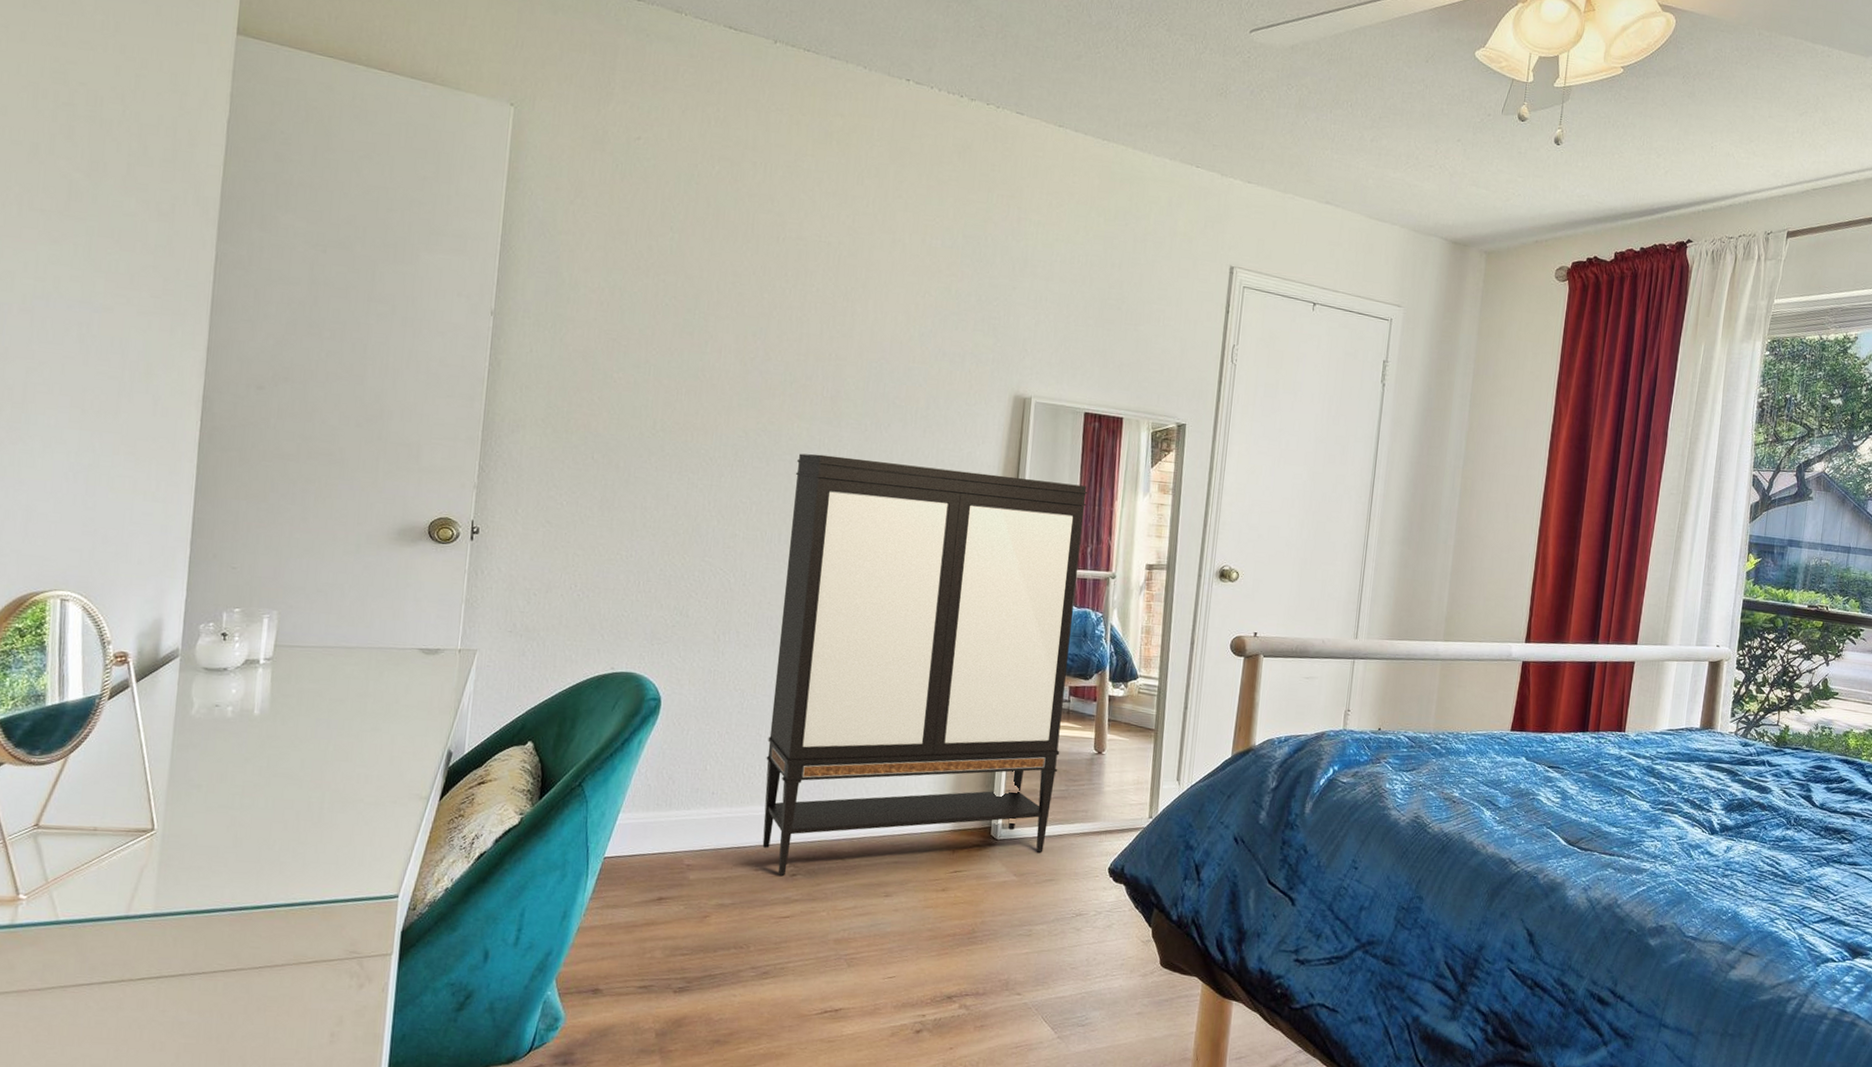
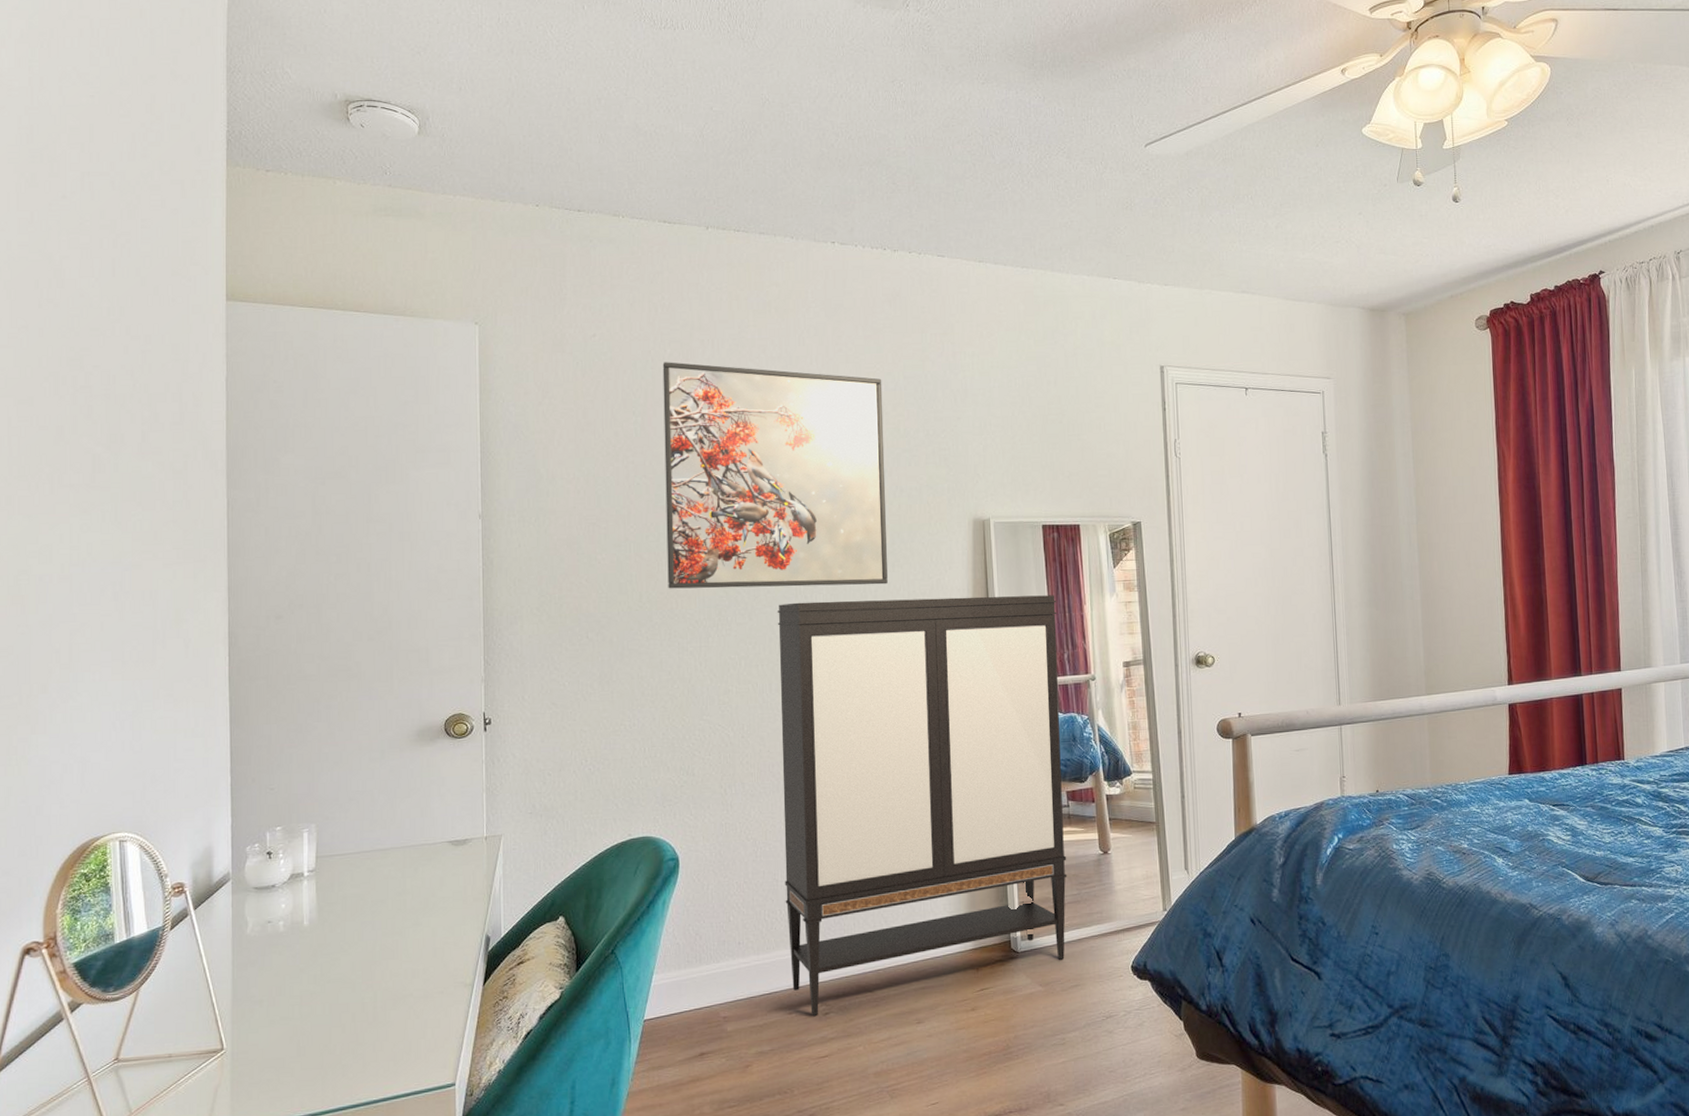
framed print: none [685,179,940,450] -> present [662,362,888,589]

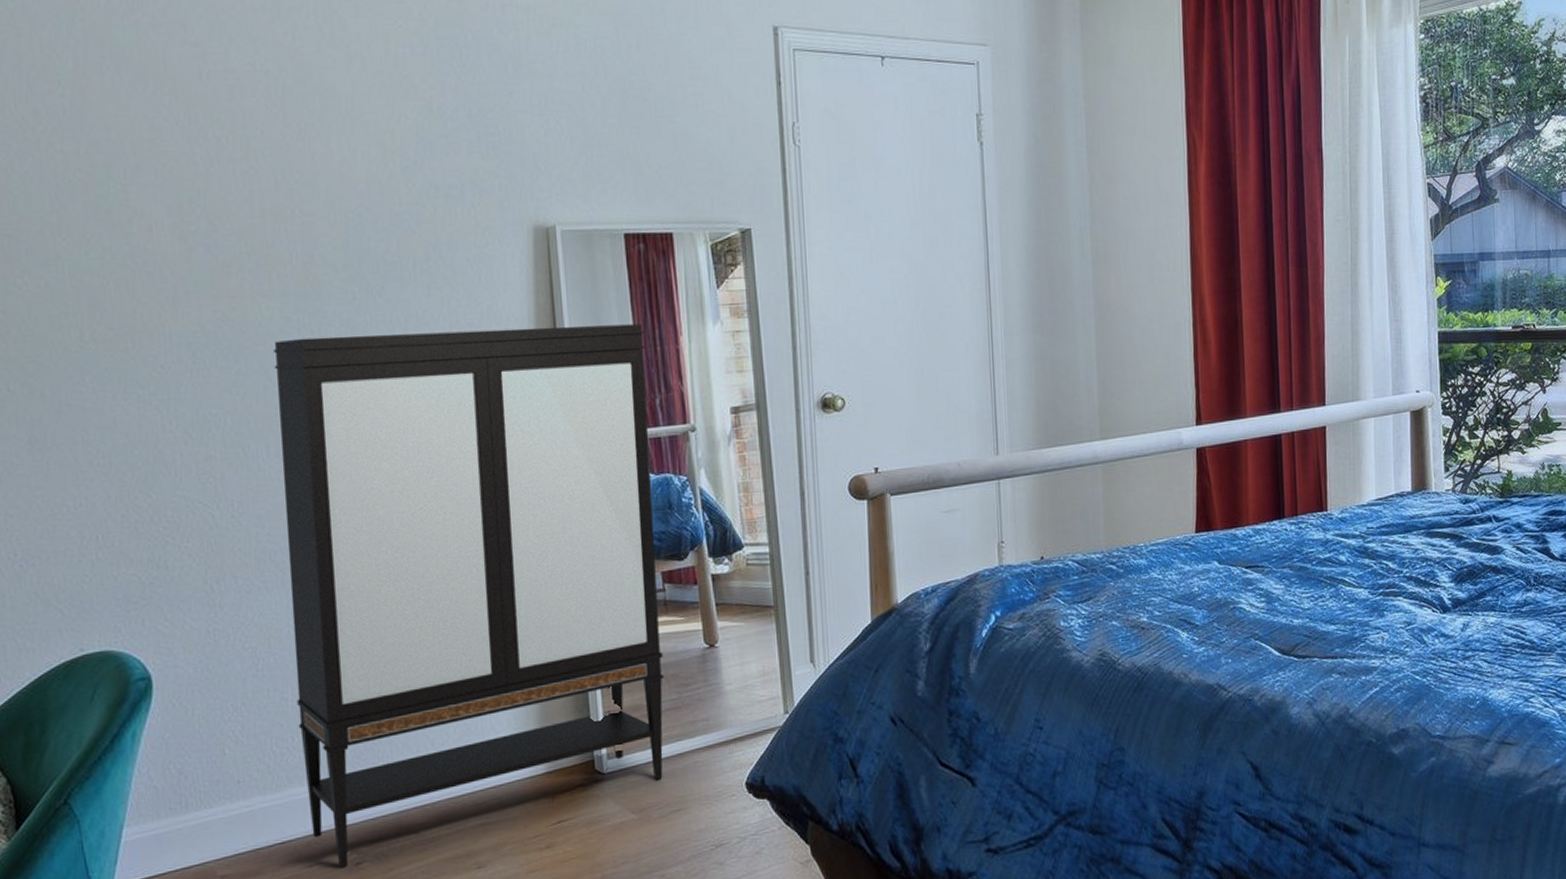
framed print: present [662,362,888,589] -> none [97,12,422,323]

